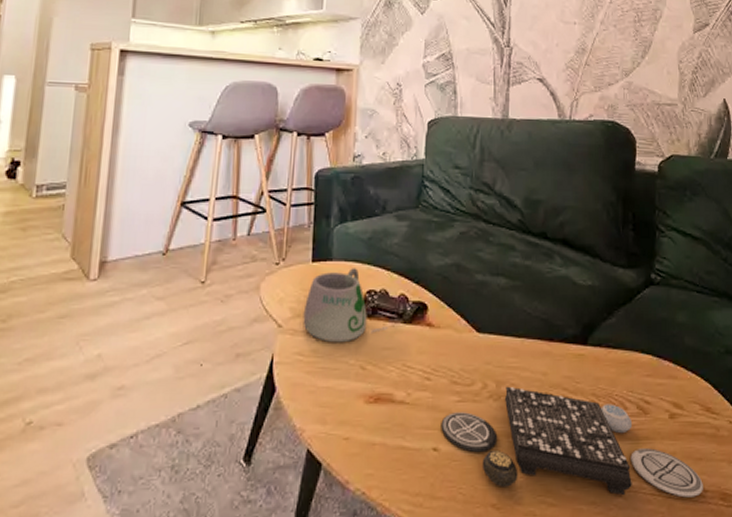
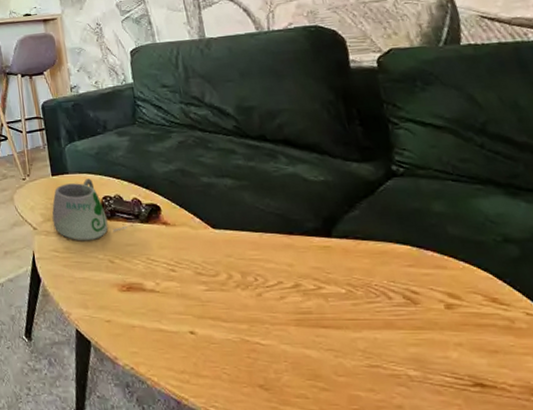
board game: present [441,386,703,498] -> none [193,276,507,391]

